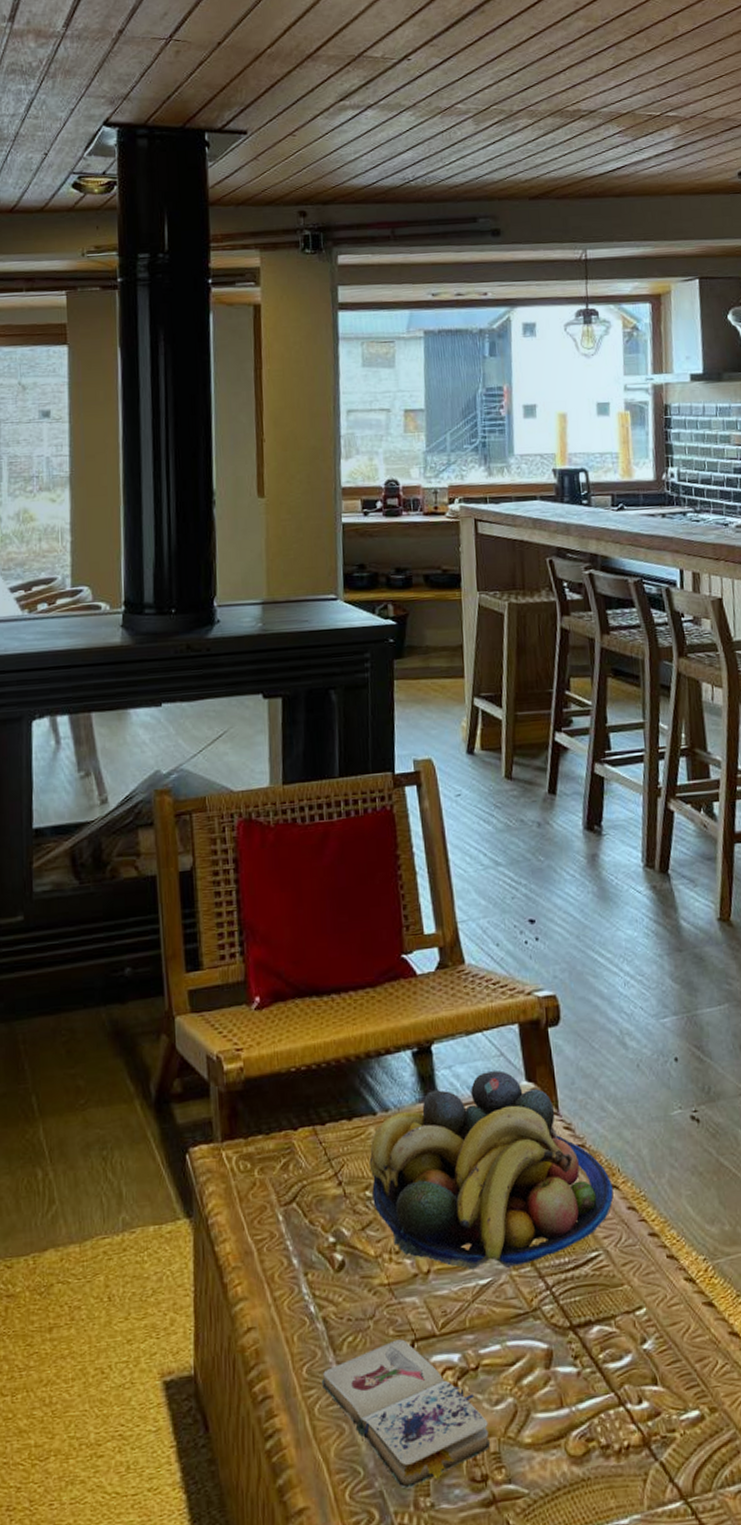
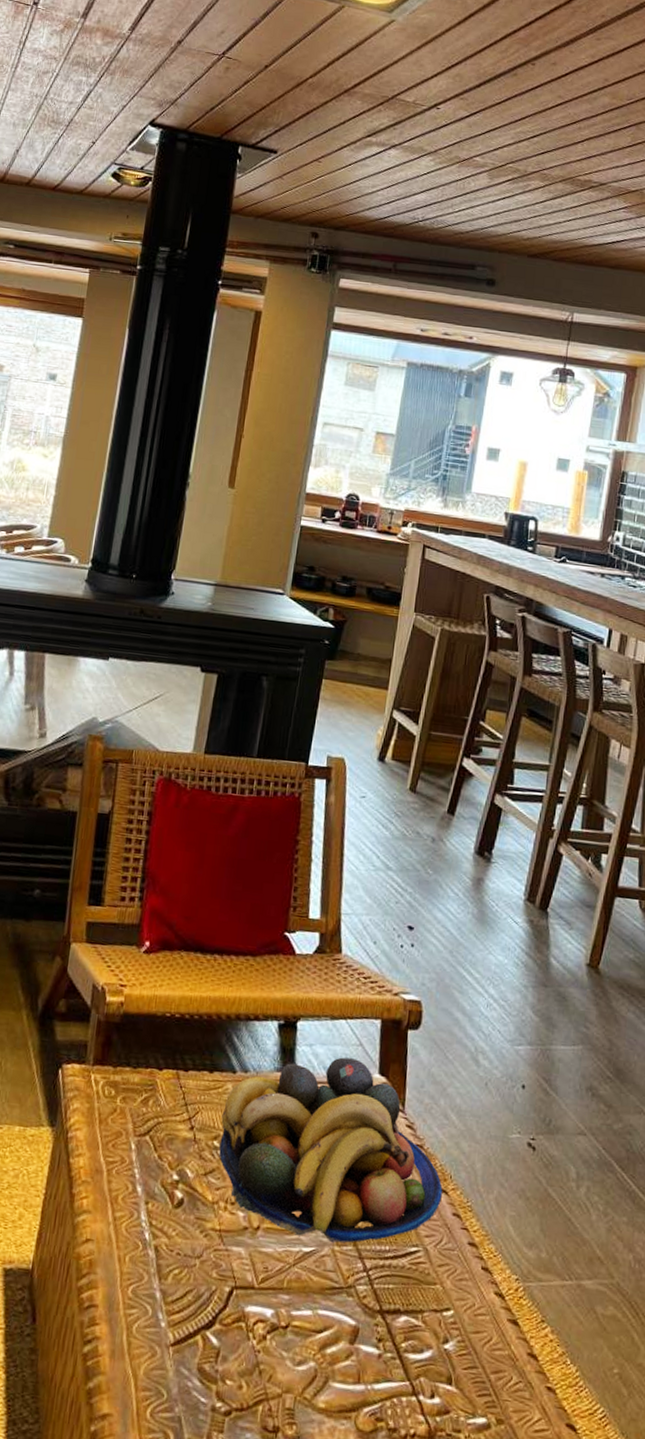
paperback book: present [322,1339,490,1489] -> none [144,1282,288,1421]

